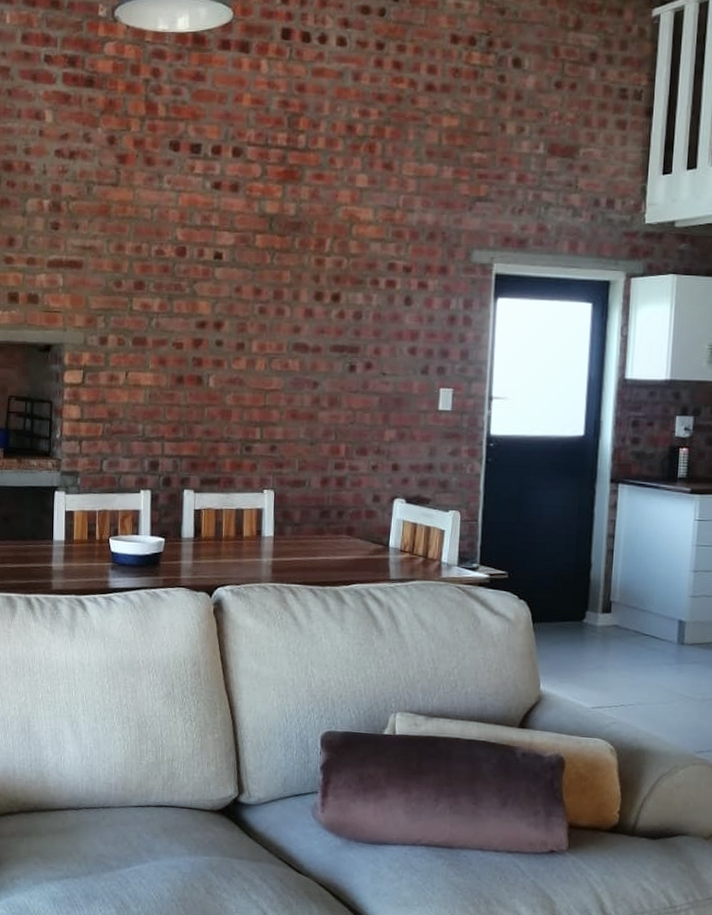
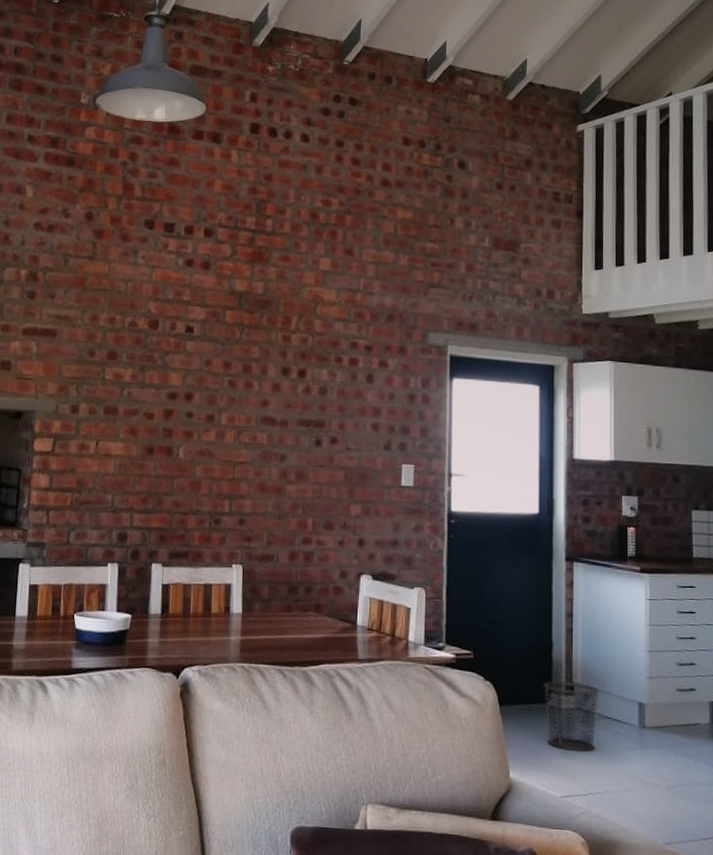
waste bin: none [580,599,638,667] -> present [544,680,600,752]

